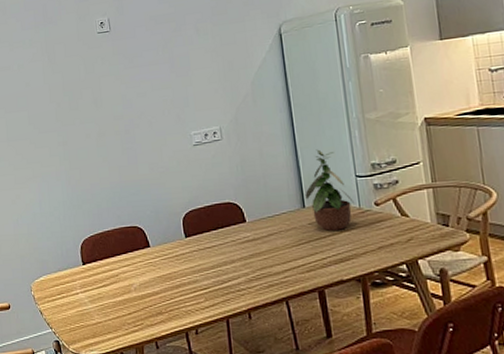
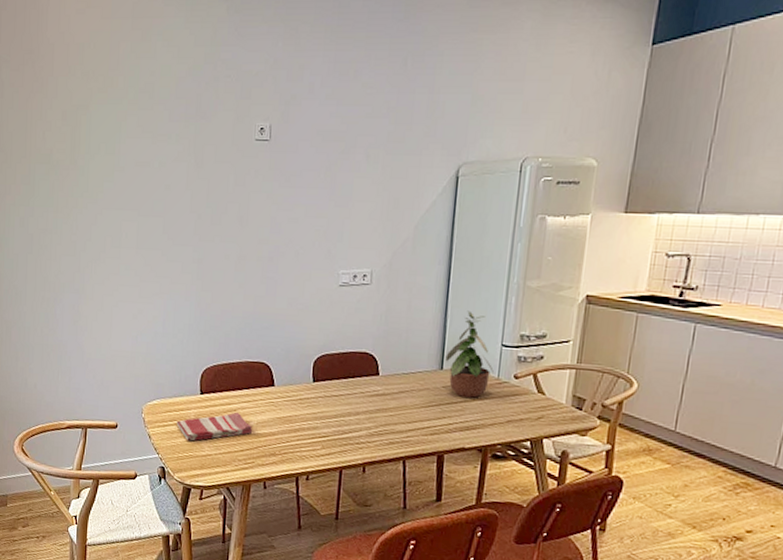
dish towel: none [64,276,137,312] -> present [176,412,253,441]

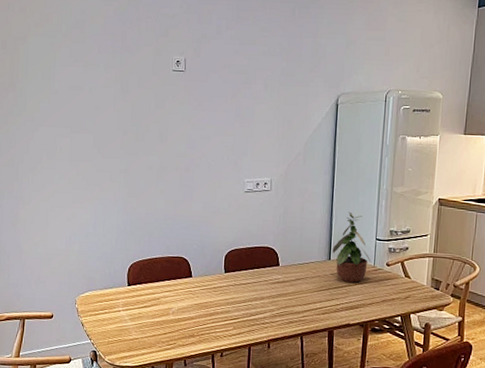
dish towel: present [176,412,253,441] -> none [106,300,174,327]

